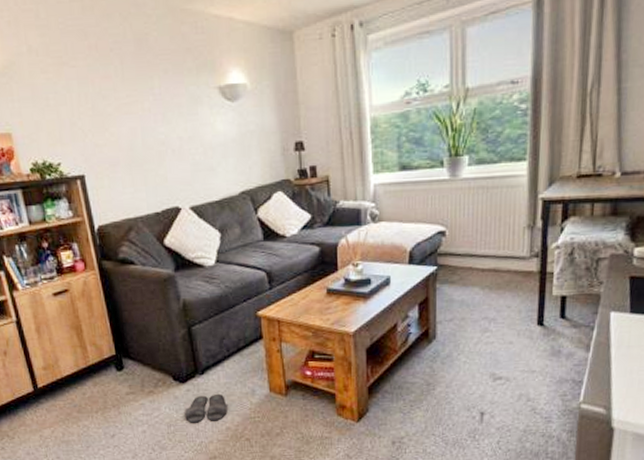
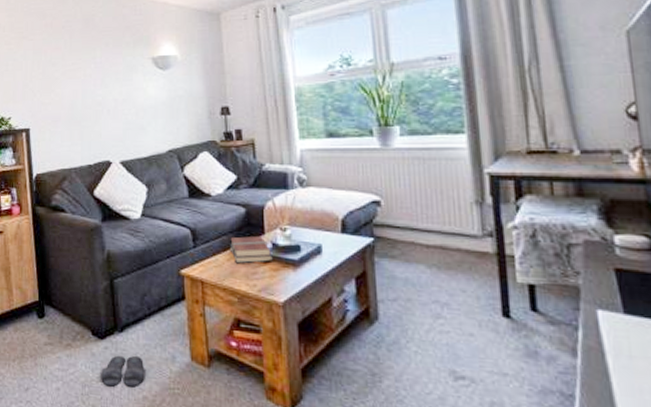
books: none [305,274,346,301] -> present [230,236,274,264]

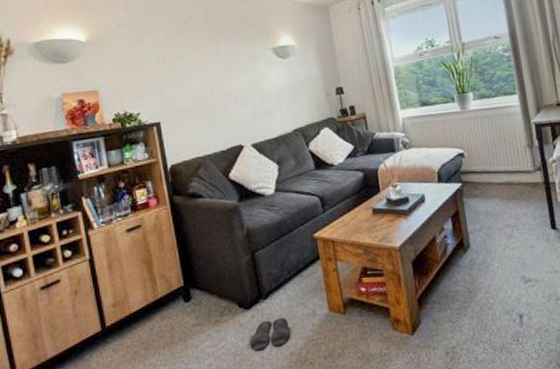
books: present [230,236,274,264] -> none [353,195,389,221]

